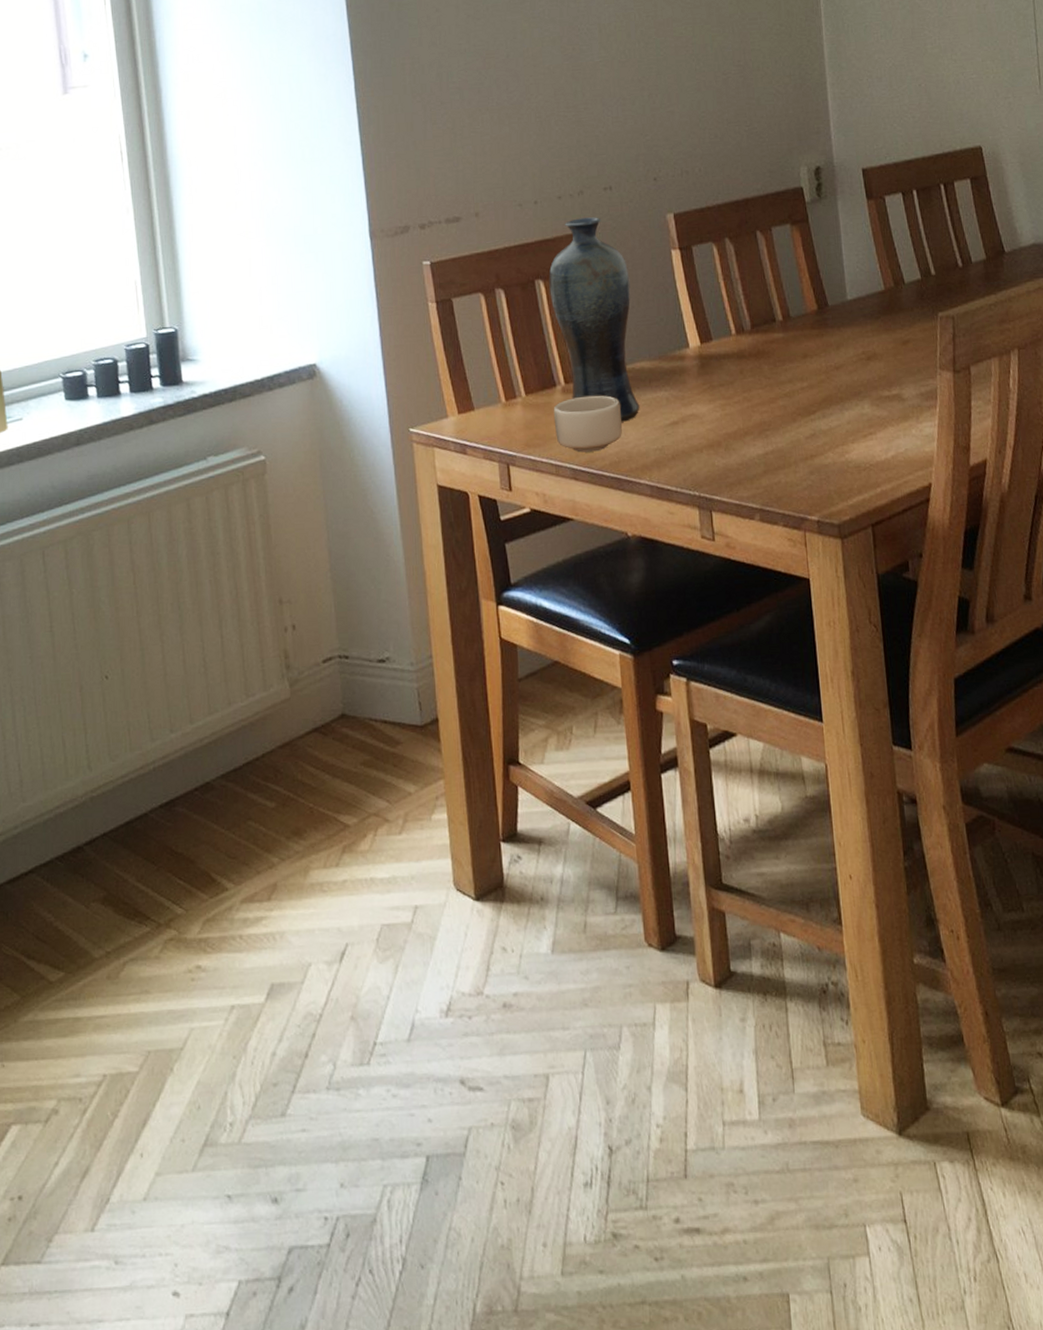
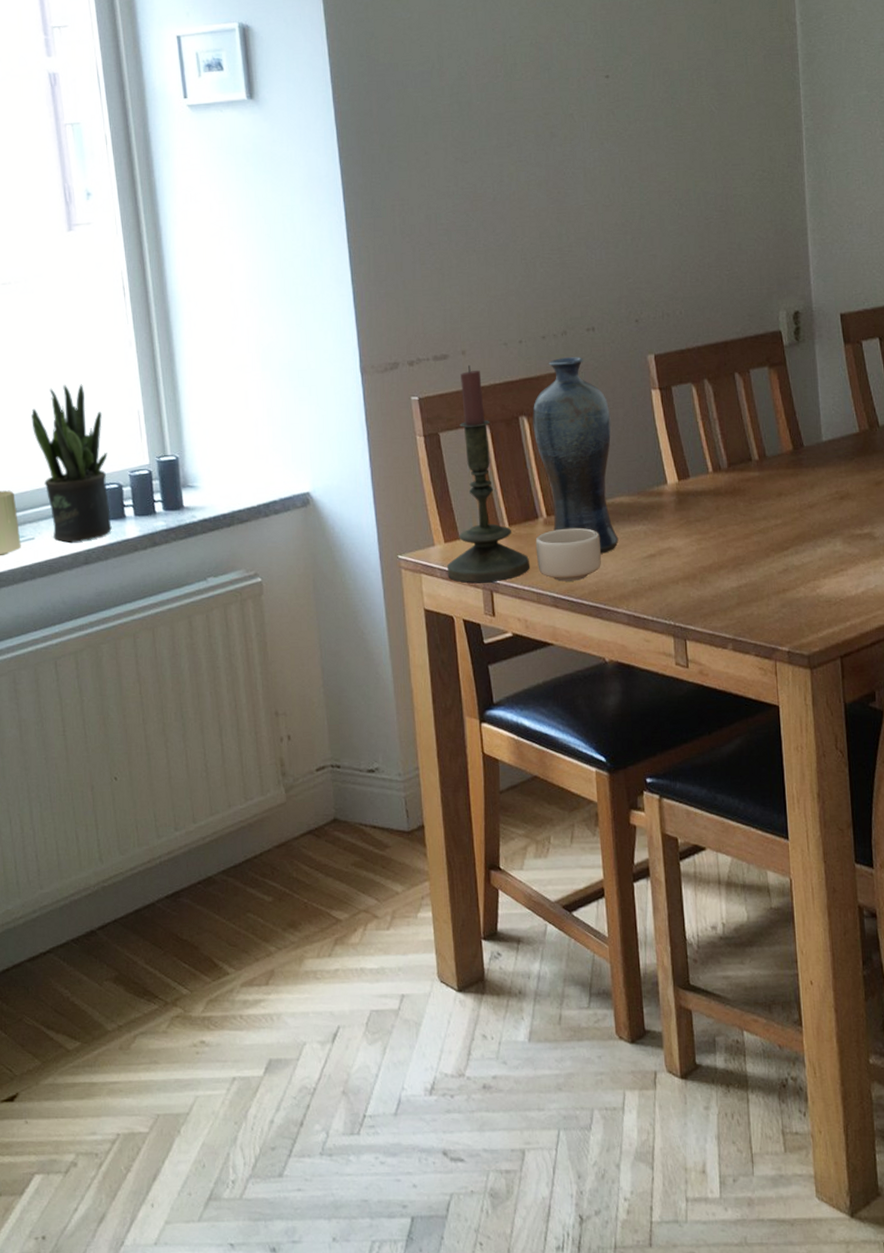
potted plant: none [21,254,106,423] -> present [31,384,112,543]
candle: none [461,228,547,456] -> present [447,365,530,583]

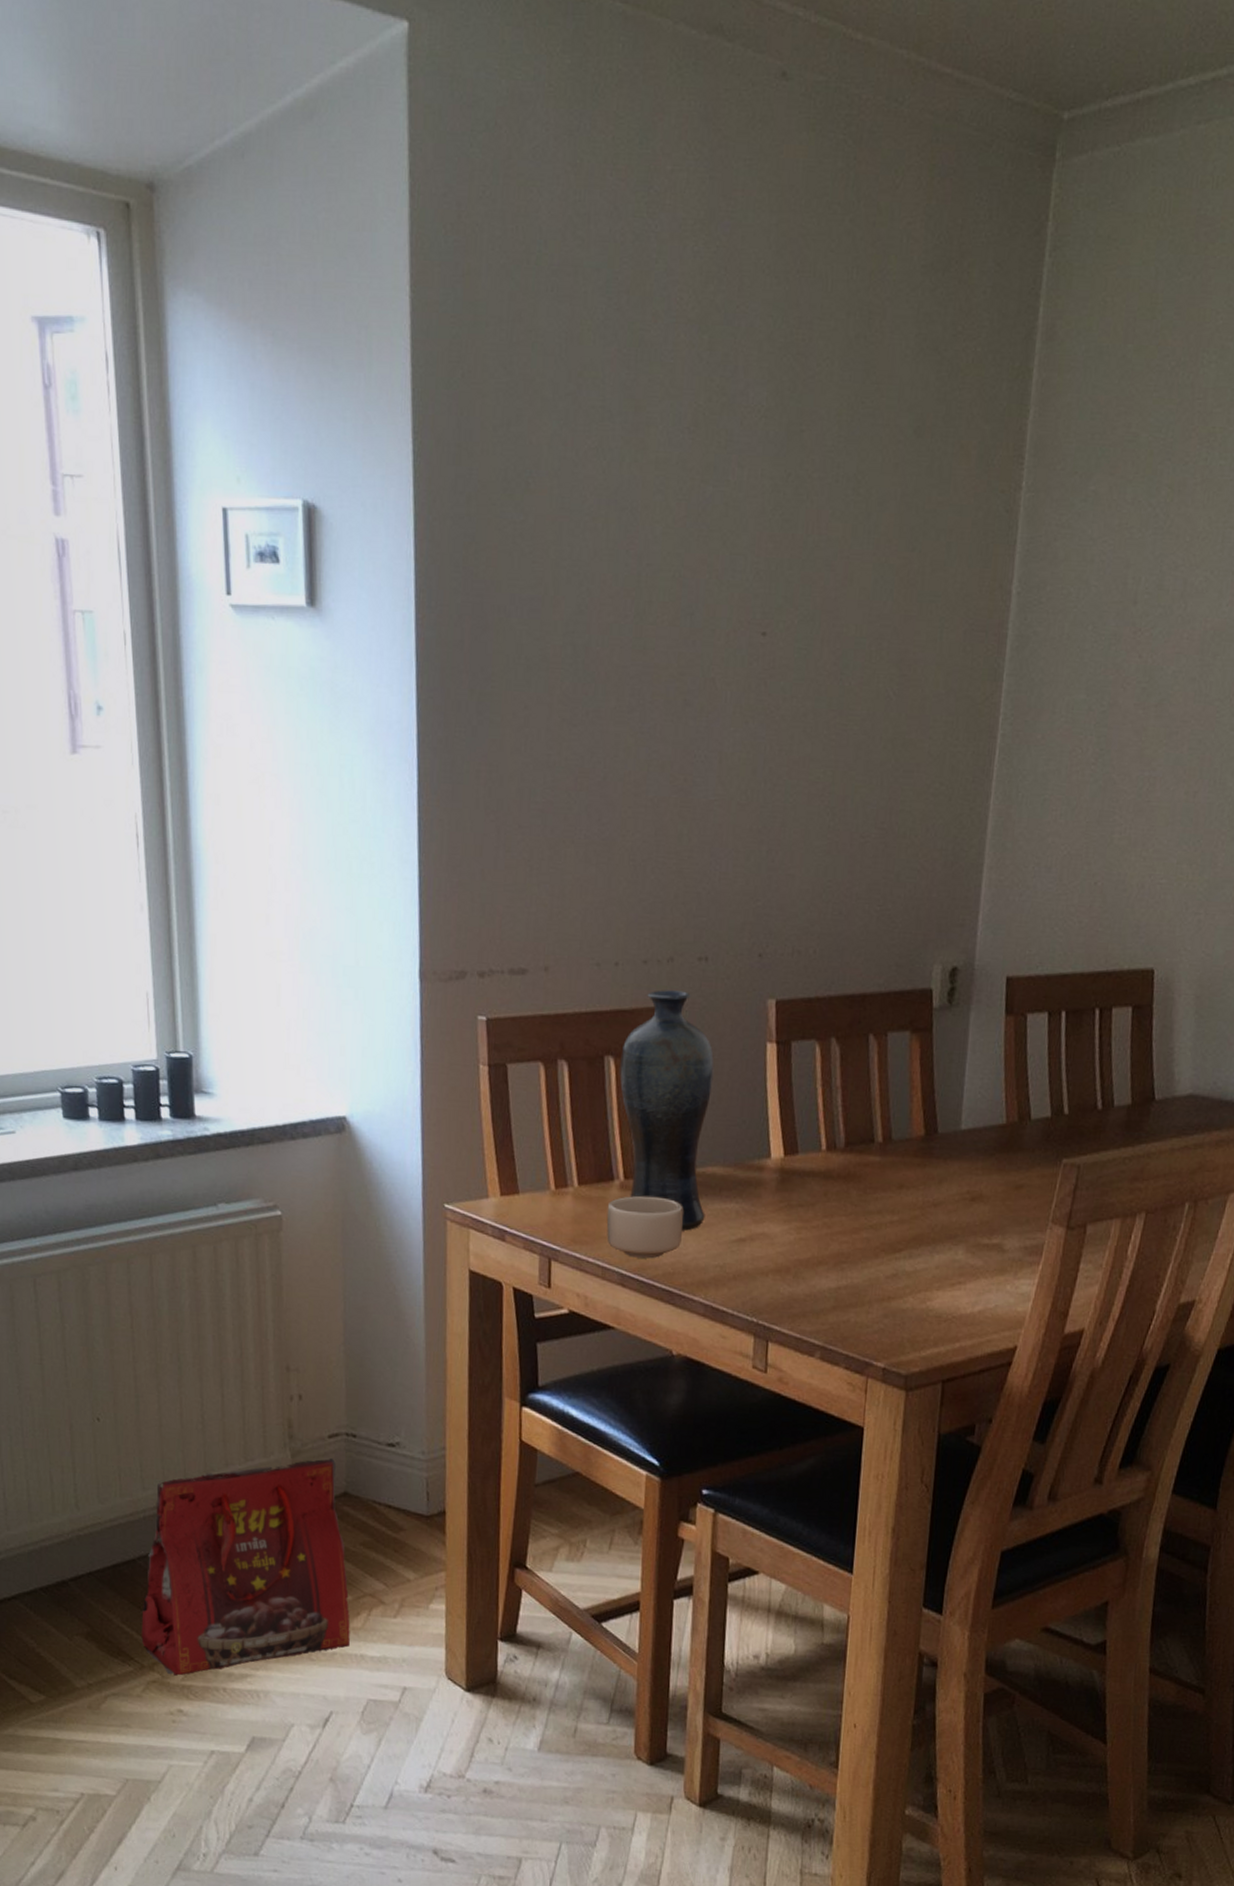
potted plant: present [31,384,112,543] -> none [17,949,108,1143]
shopping bag: none [163,790,350,1010] -> present [141,1459,350,1677]
candle: present [447,365,530,583] -> none [500,985,598,1248]

